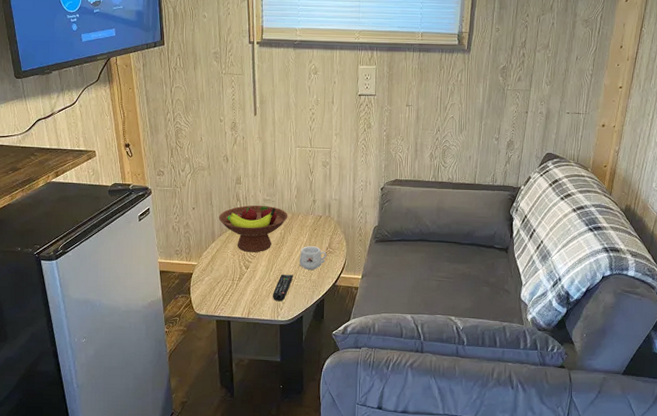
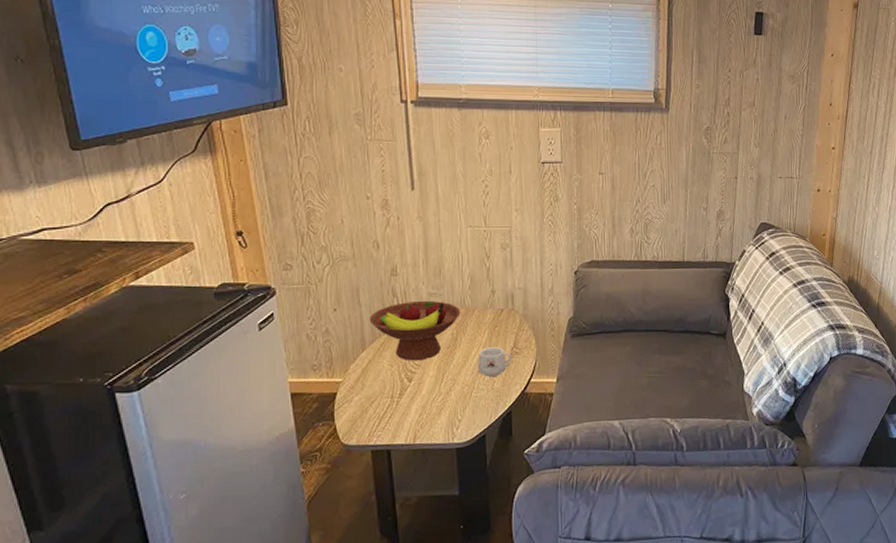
remote control: present [272,274,294,301] -> none [444,384,472,419]

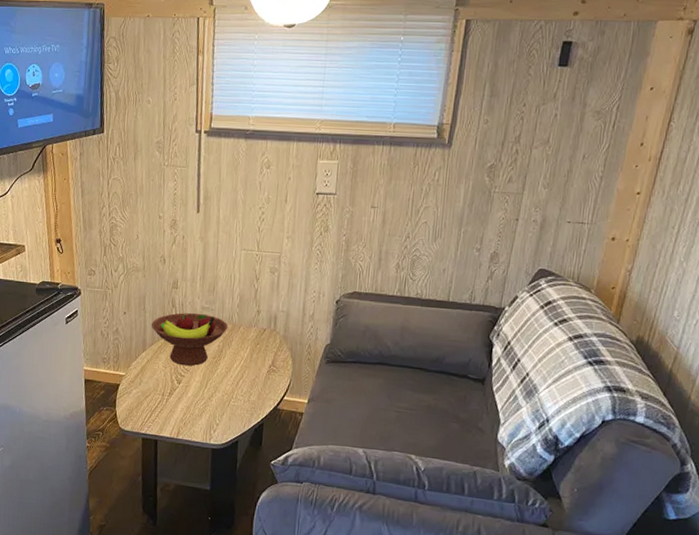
mug: present [477,347,512,377] -> none [237,362,270,390]

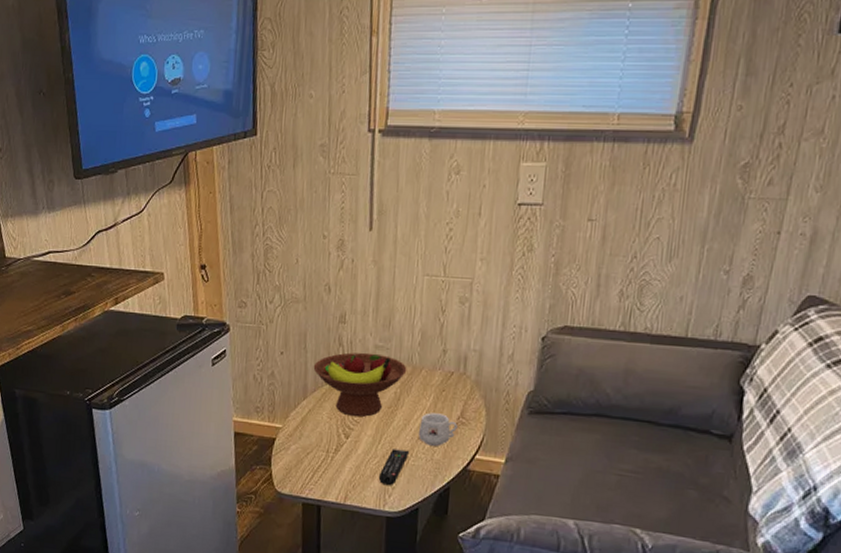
remote control: none [205,392,231,422] -> present [378,449,410,485]
mug: none [237,362,270,390] -> present [417,412,458,446]

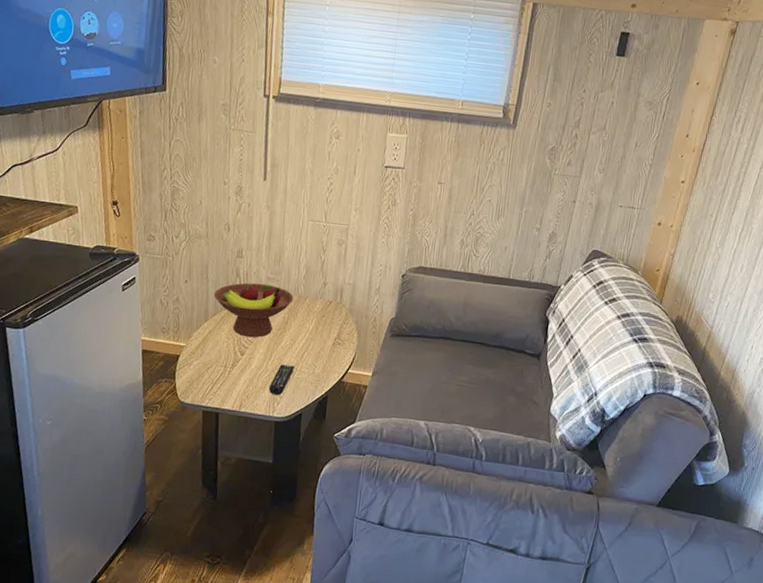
mug: present [417,412,458,446] -> none [302,334,335,362]

